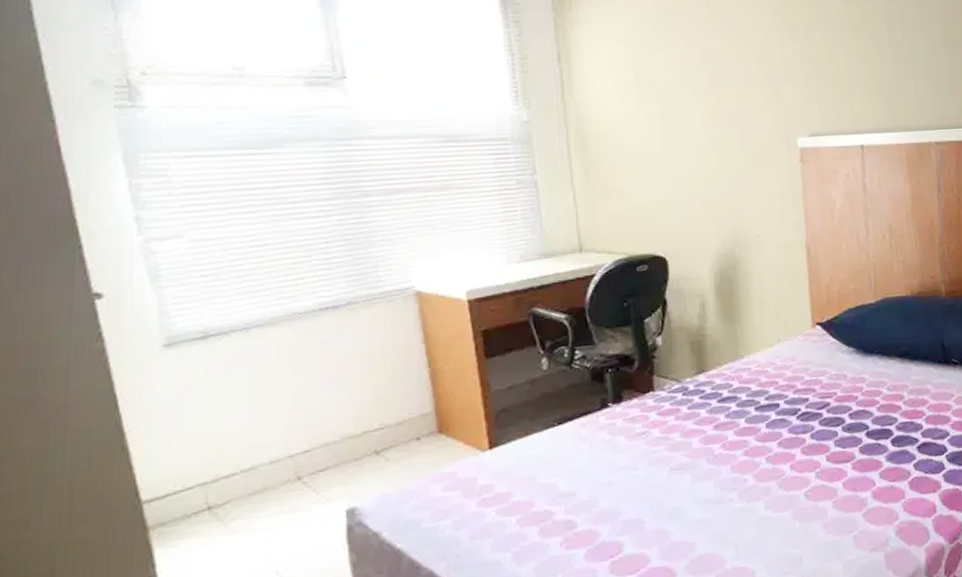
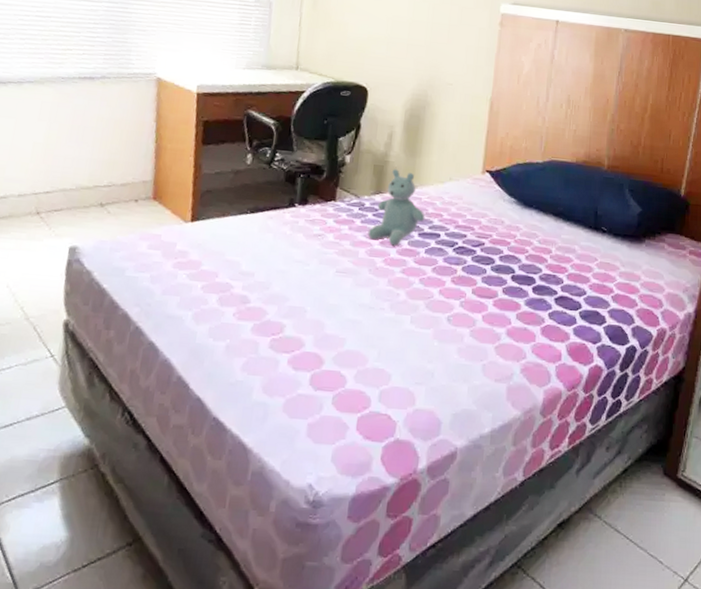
stuffed bear: none [698,341,759,428] -> present [367,169,425,246]

